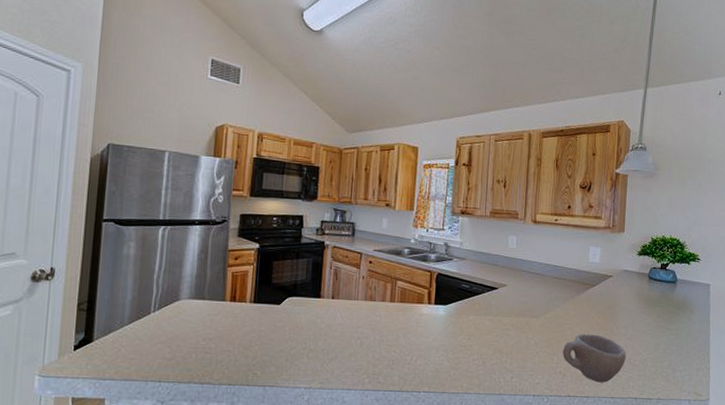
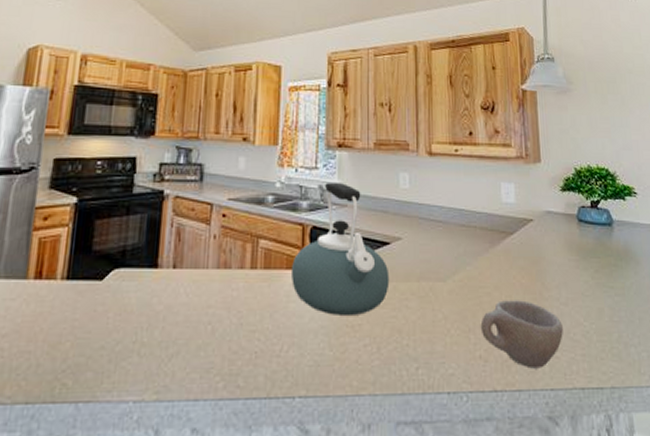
kettle: none [420,241,496,339] -> present [290,183,390,315]

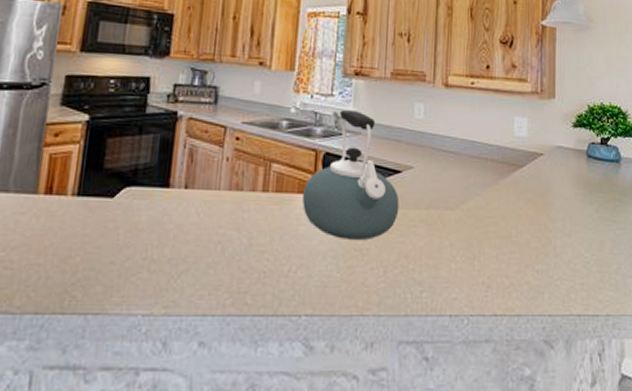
cup: present [480,300,563,369] -> none [485,230,564,295]

